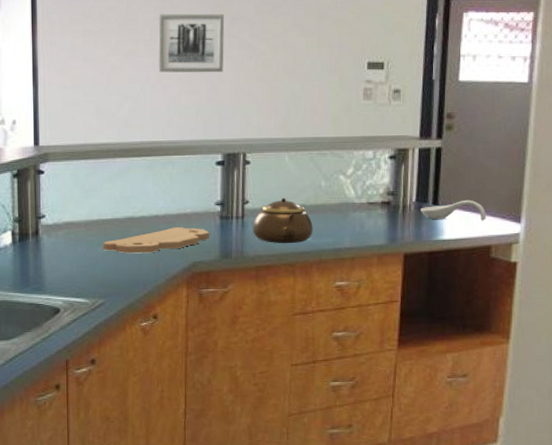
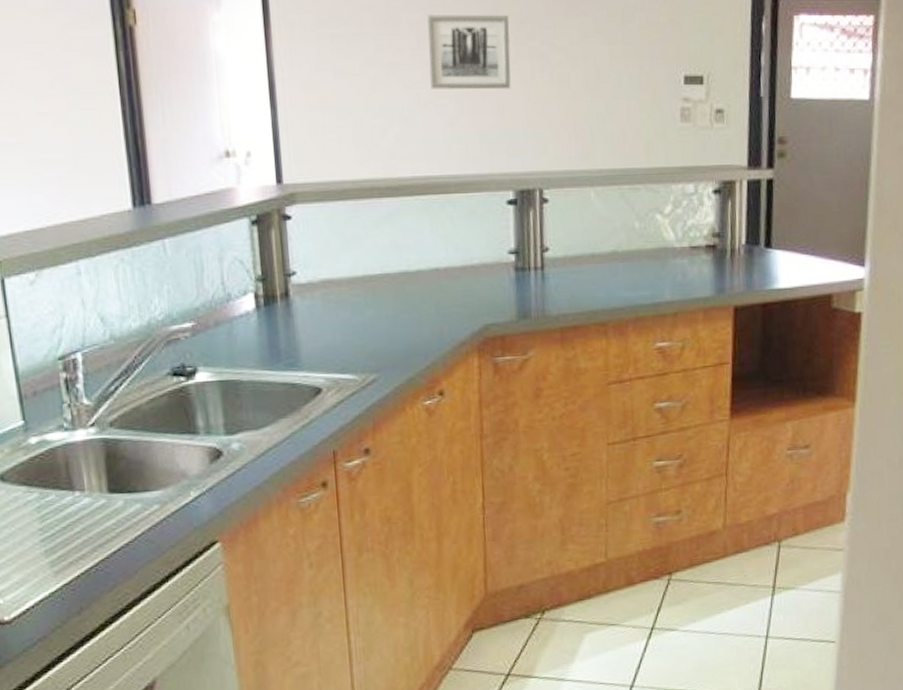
cutting board: present [103,227,210,254] -> none [372,282,503,317]
teapot: present [253,197,313,244] -> none [555,242,627,299]
spoon rest: present [420,199,486,221] -> none [751,240,826,266]

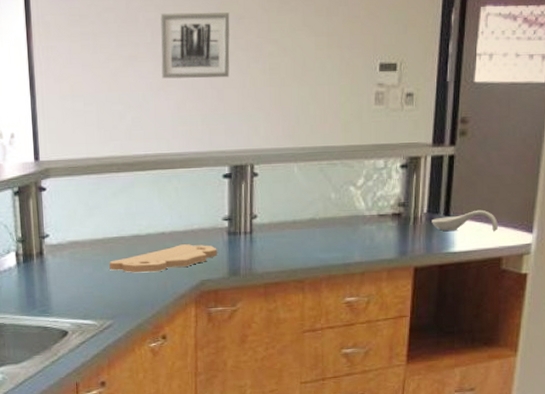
cutting board: none [372,282,503,317] -> present [109,244,217,273]
spoon rest: none [751,240,826,266] -> present [432,209,498,232]

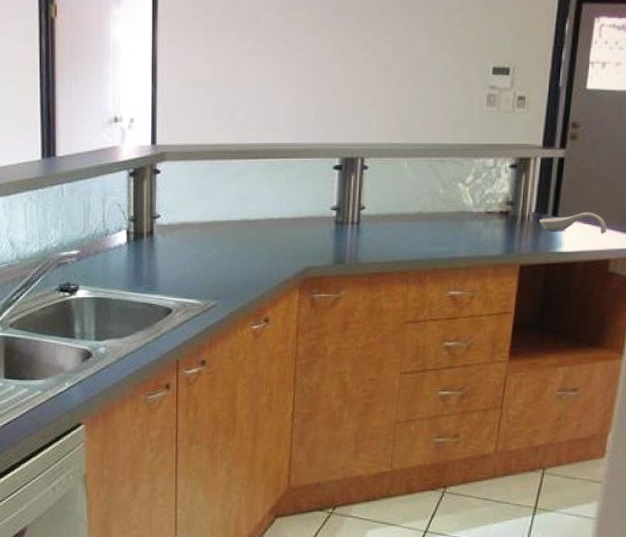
cutting board: present [109,244,217,273] -> none [217,231,324,257]
wall art: present [160,12,230,79] -> none [279,12,348,75]

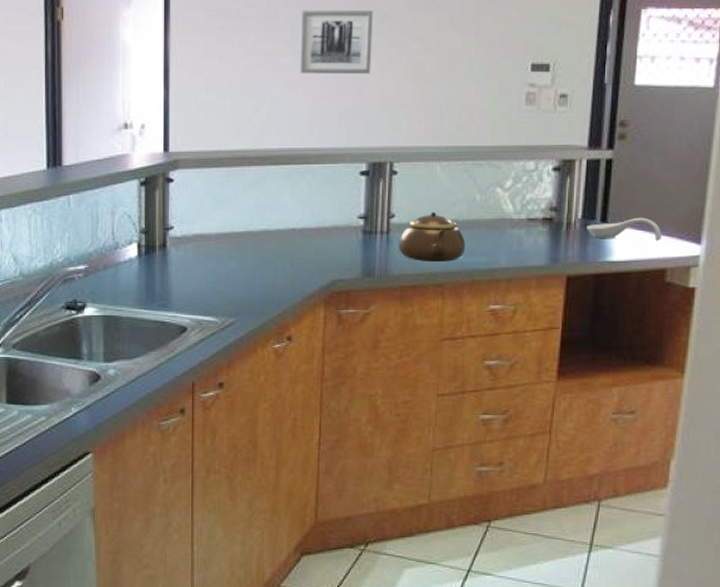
wall art: none [279,12,348,75] -> present [300,9,373,75]
teapot: none [368,204,429,252] -> present [399,211,465,263]

